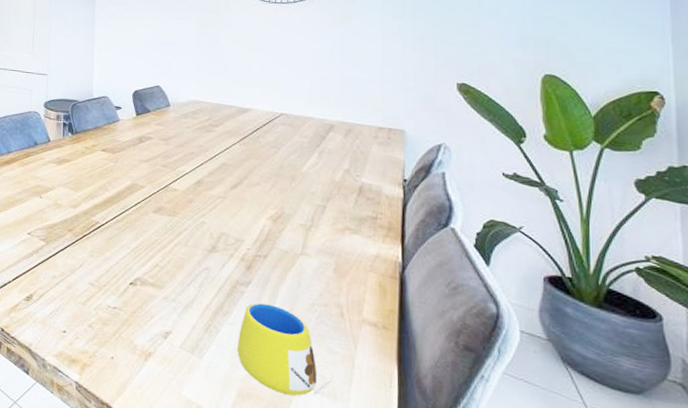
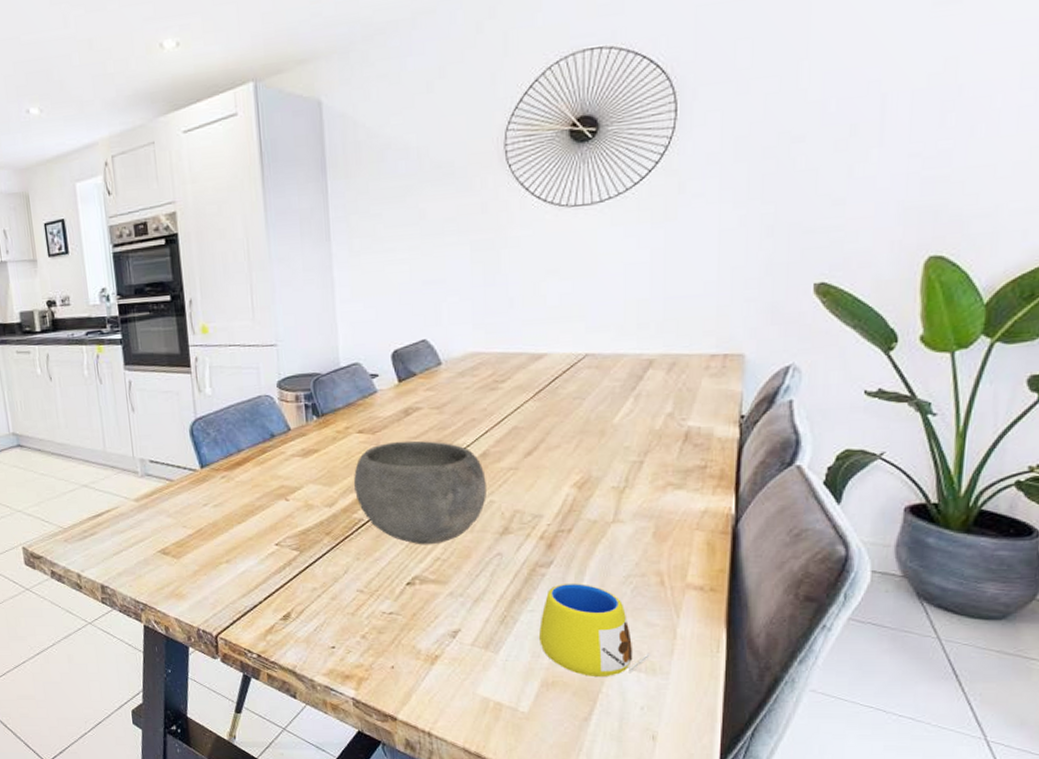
bowl: none [94,162,199,253] -> present [353,440,486,545]

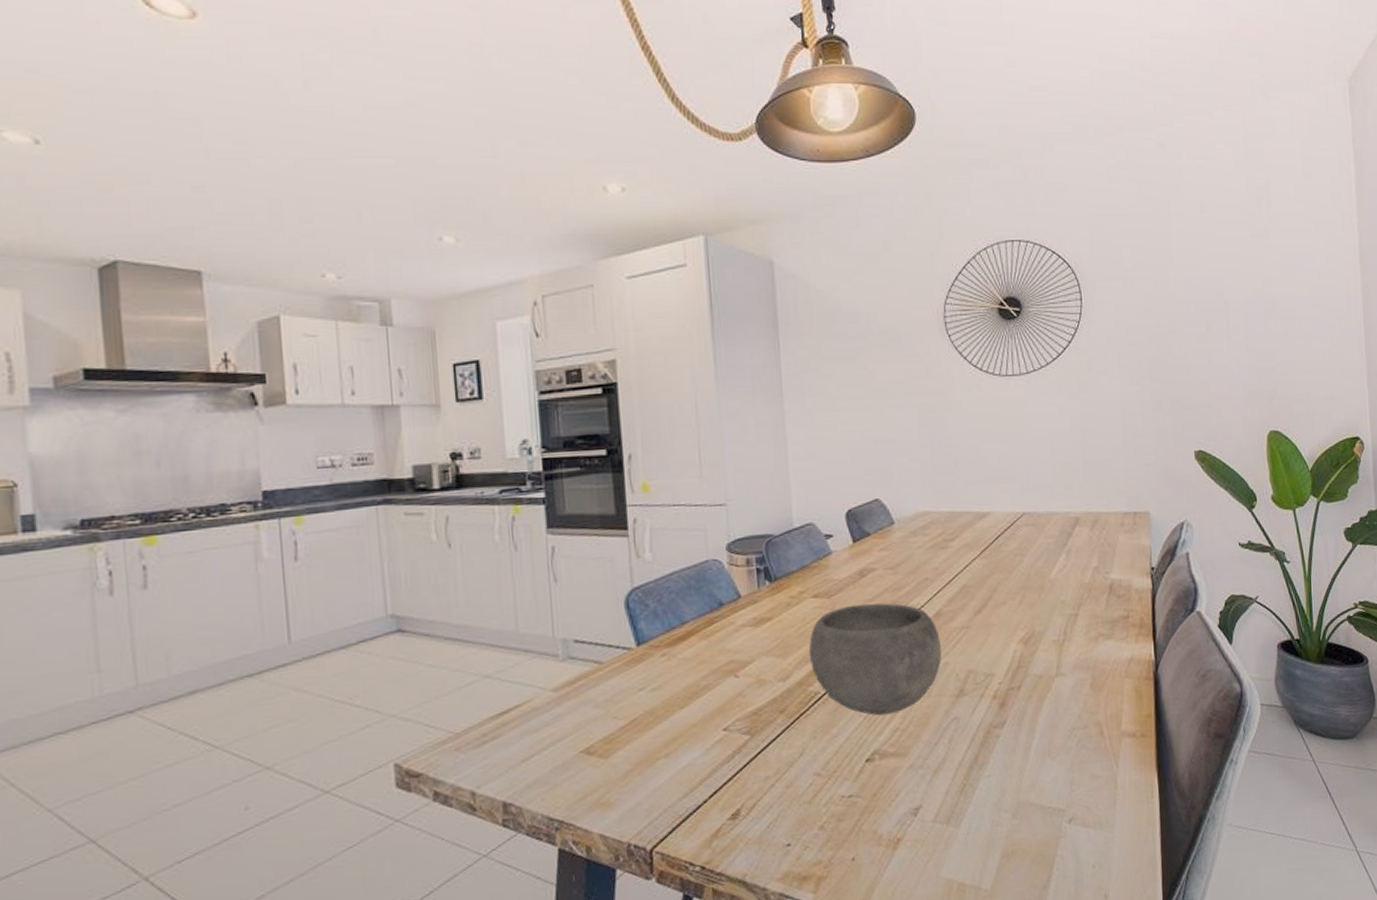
mug: present [539,582,650,678] -> none [997,741,1097,840]

